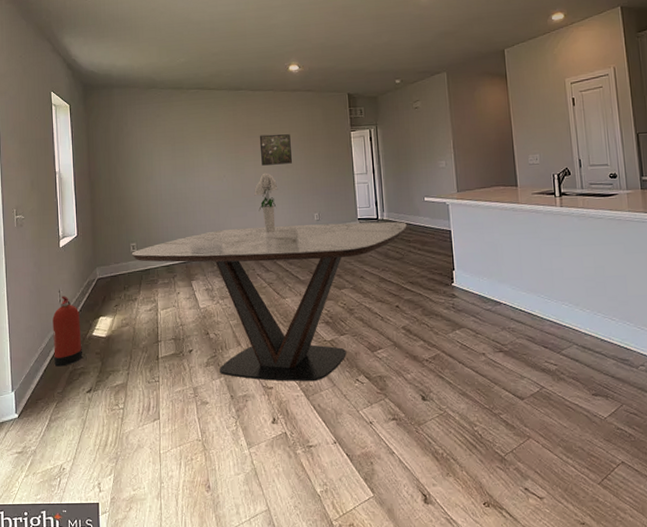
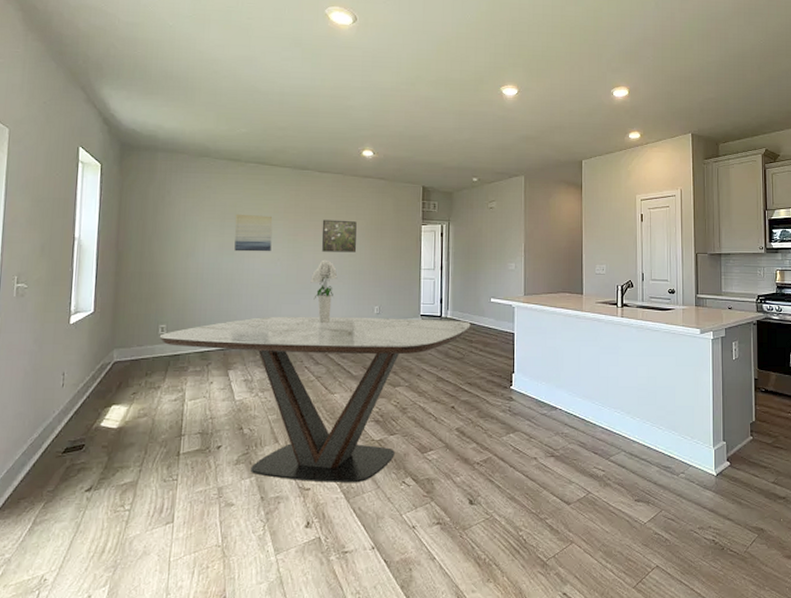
fire extinguisher: present [52,296,82,367] -> none [47,379,87,461]
wall art: none [183,136,217,172] -> present [234,214,273,252]

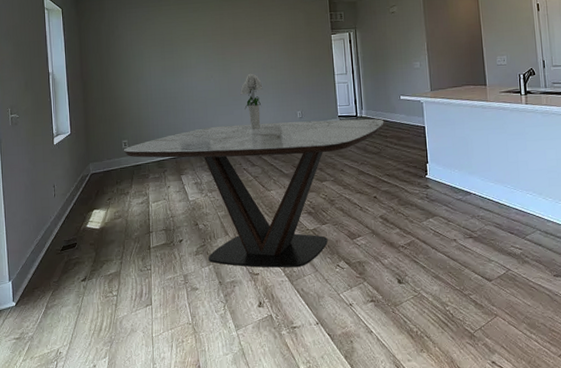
wall art: present [234,214,273,252] -> none [172,39,205,73]
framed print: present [321,219,357,252] -> none [245,37,277,67]

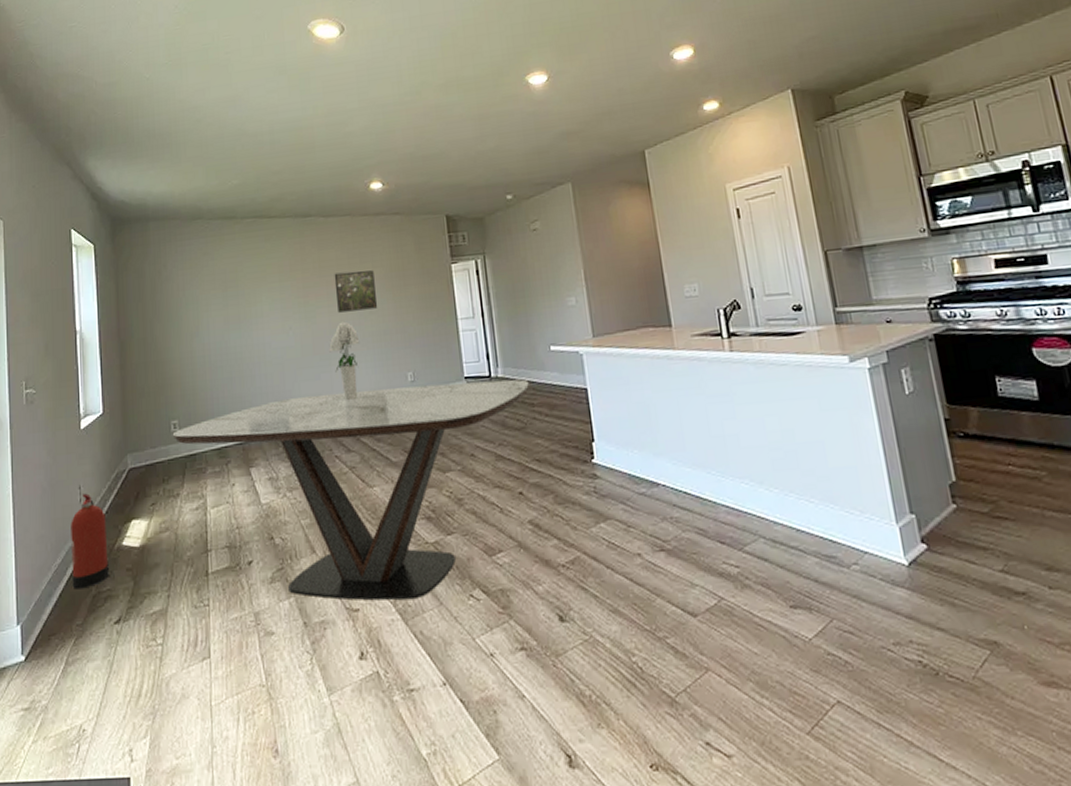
fire extinguisher: none [48,190,77,257] -> present [71,493,109,590]
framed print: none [245,37,277,67] -> present [334,270,378,313]

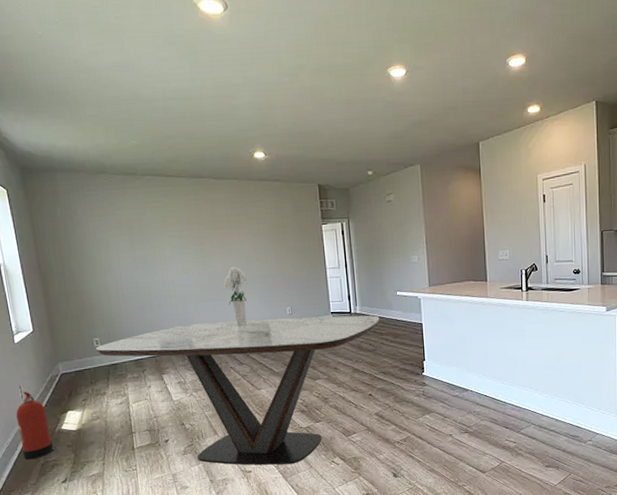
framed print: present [334,270,378,313] -> none [225,226,262,259]

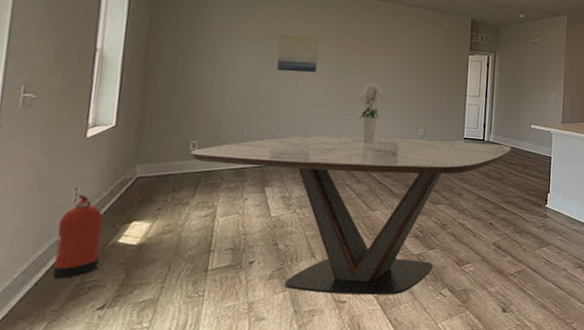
wall art: none [141,227,182,265] -> present [277,34,320,73]

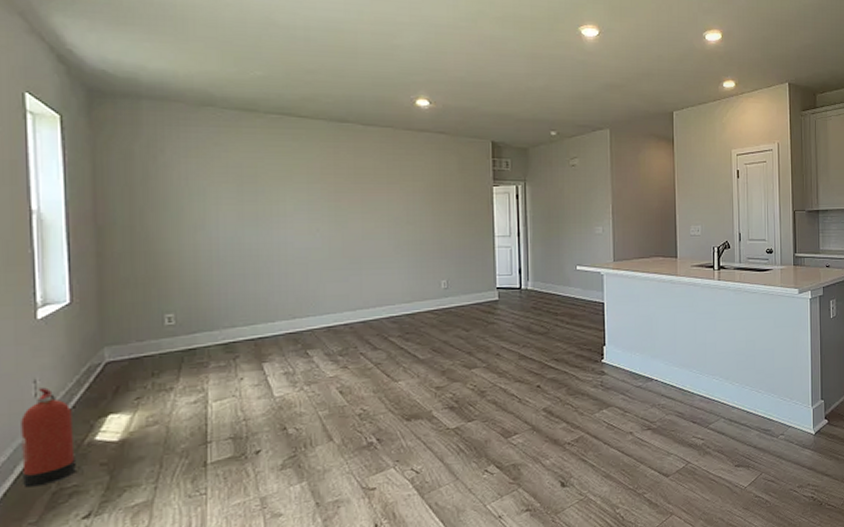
dining table: present [190,135,511,295] -> none [166,292,555,481]
wall art: present [277,34,320,73] -> none [256,176,307,222]
bouquet: present [356,83,384,144] -> none [360,229,394,303]

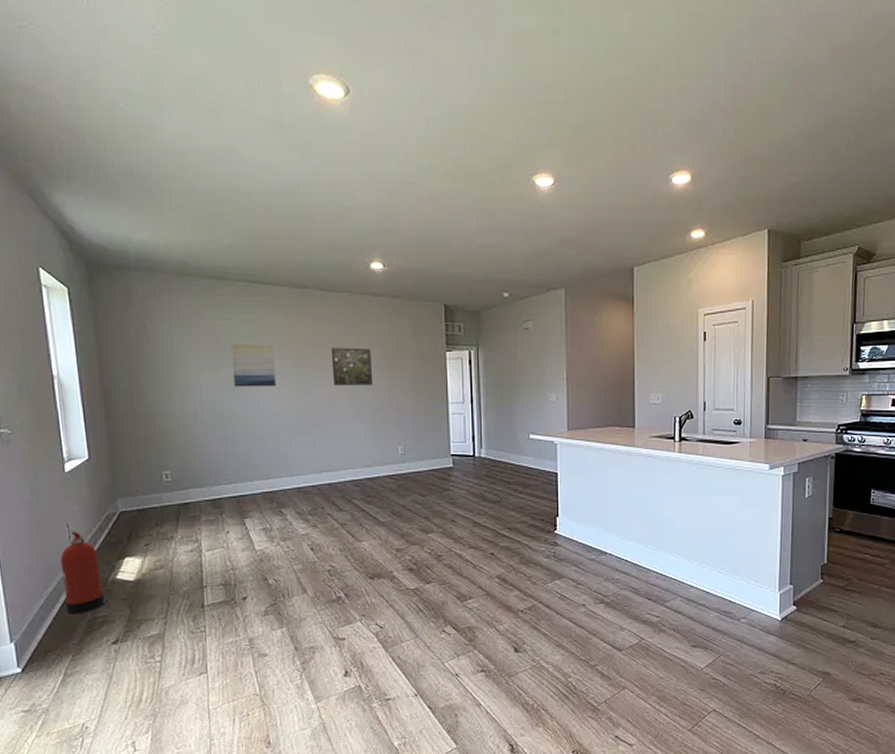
wall art: none [256,176,307,222] -> present [230,343,276,387]
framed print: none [370,182,416,220] -> present [331,347,374,385]

